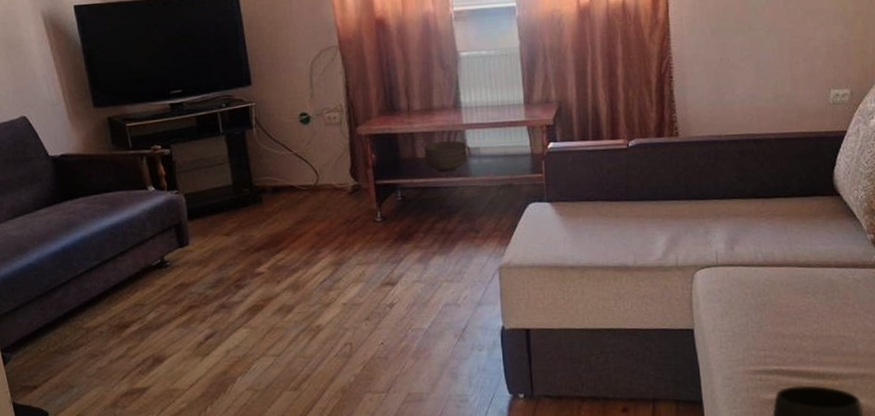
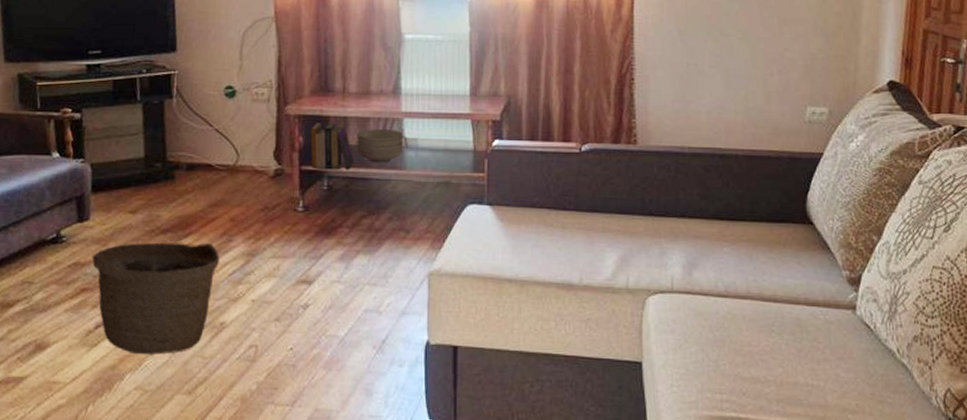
basket: none [196,256,311,359] -> present [92,242,220,355]
books: none [381,139,423,183] -> present [310,123,353,170]

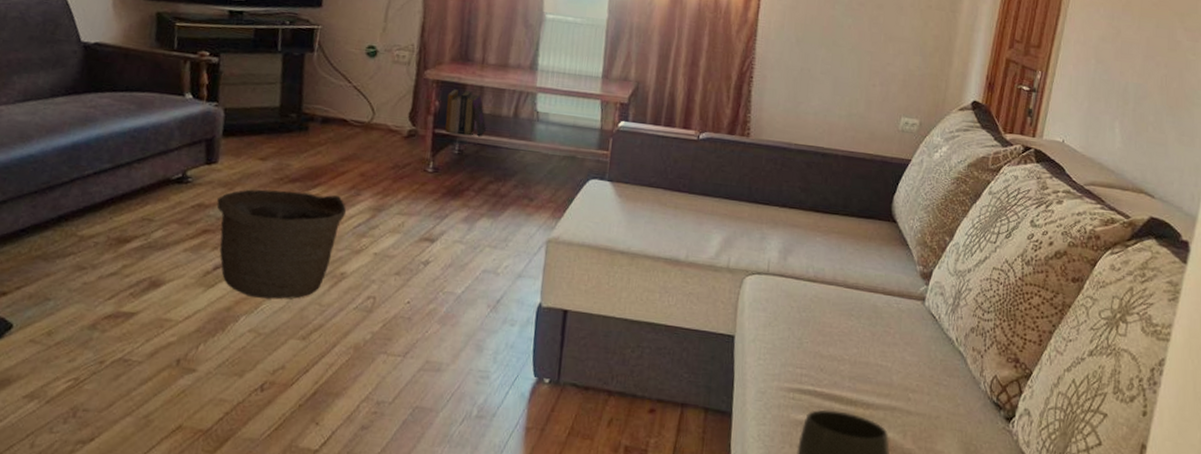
bowl: present [356,129,404,163] -> none [490,100,536,133]

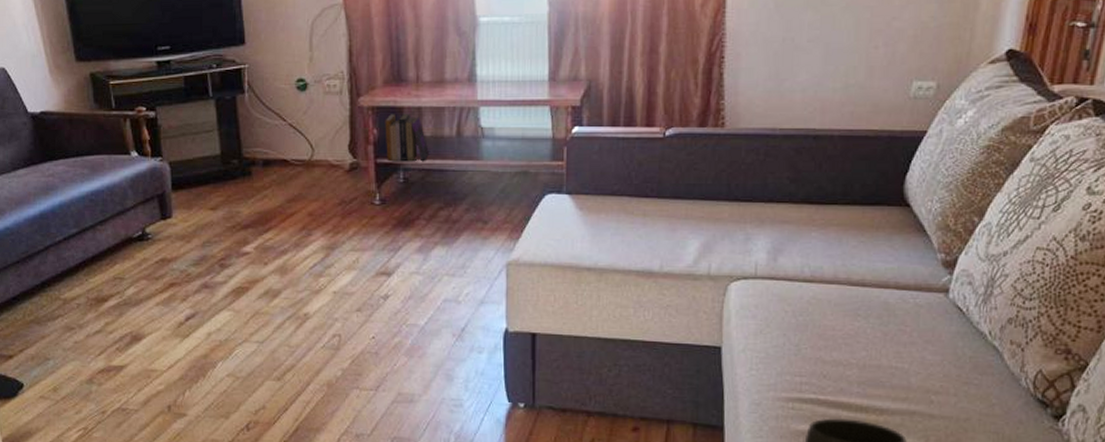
basket: present [216,189,347,299] -> none [178,237,301,344]

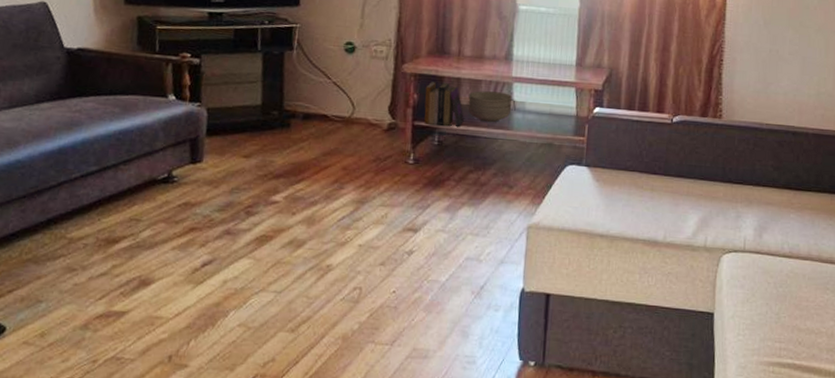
bowl: none [432,119,480,154] -> present [468,91,513,123]

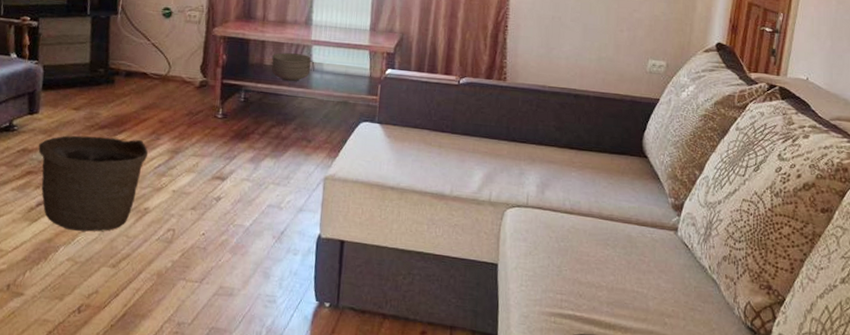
basket: none [202,186,331,294] -> present [38,135,149,232]
books: present [424,82,464,128] -> none [232,44,268,86]

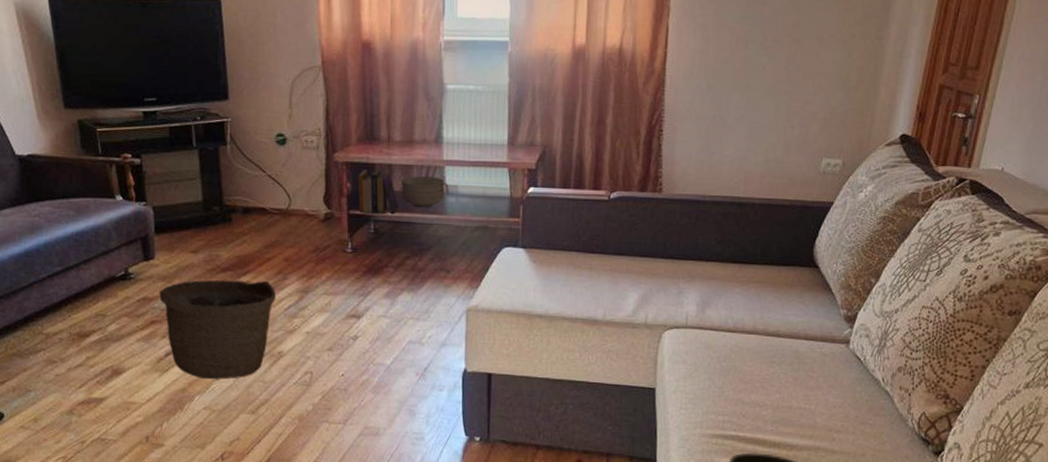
books: none [232,44,268,86] -> present [358,170,398,215]

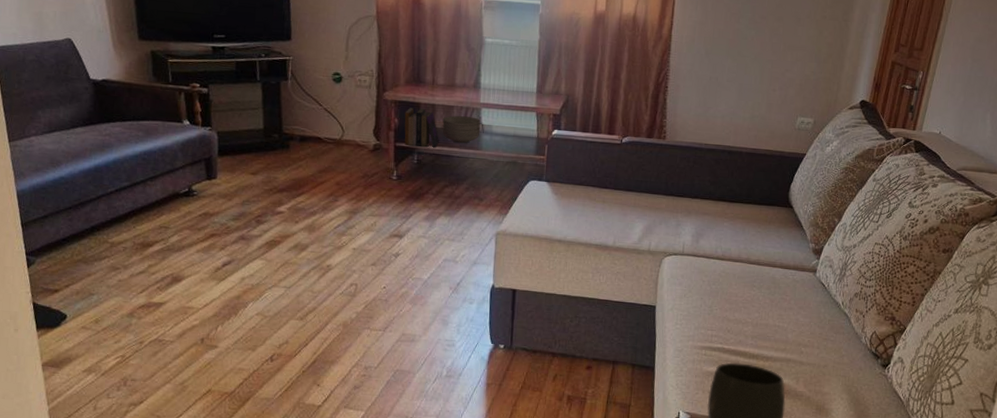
basket: present [159,280,277,379] -> none [219,199,328,289]

